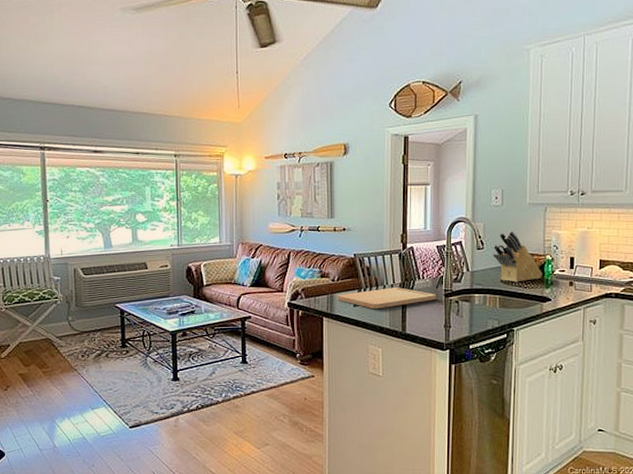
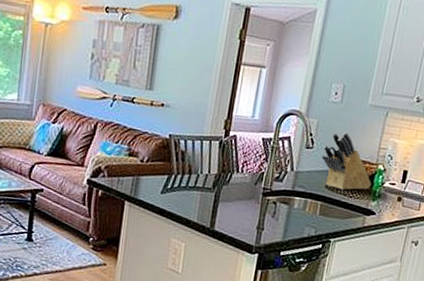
cutting board: present [337,287,436,309] -> none [143,177,254,200]

